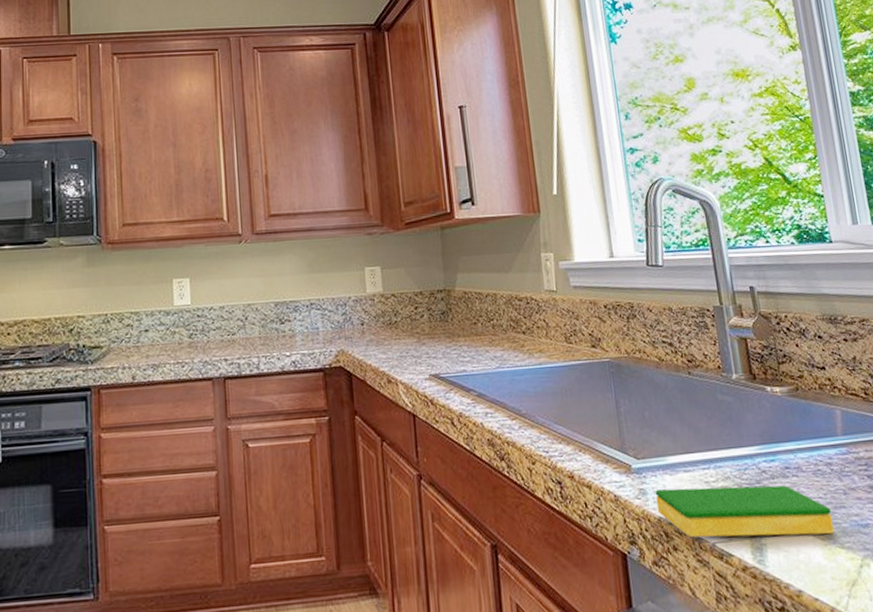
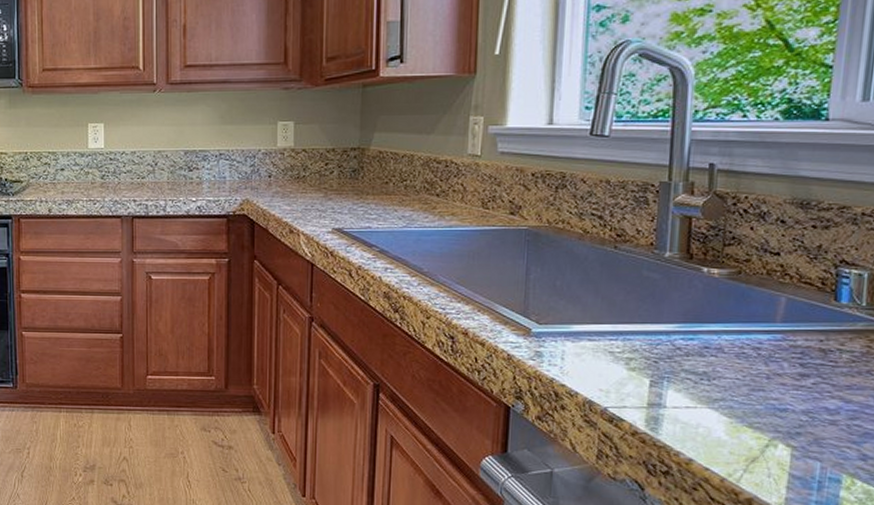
dish sponge: present [655,485,835,538] -> none [551,354,747,414]

